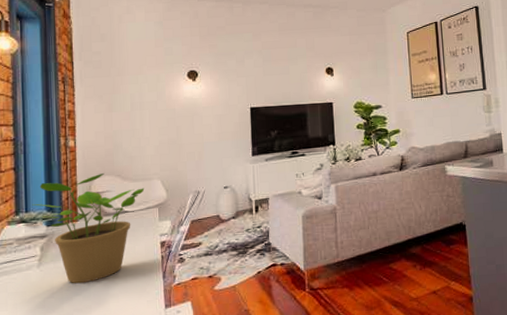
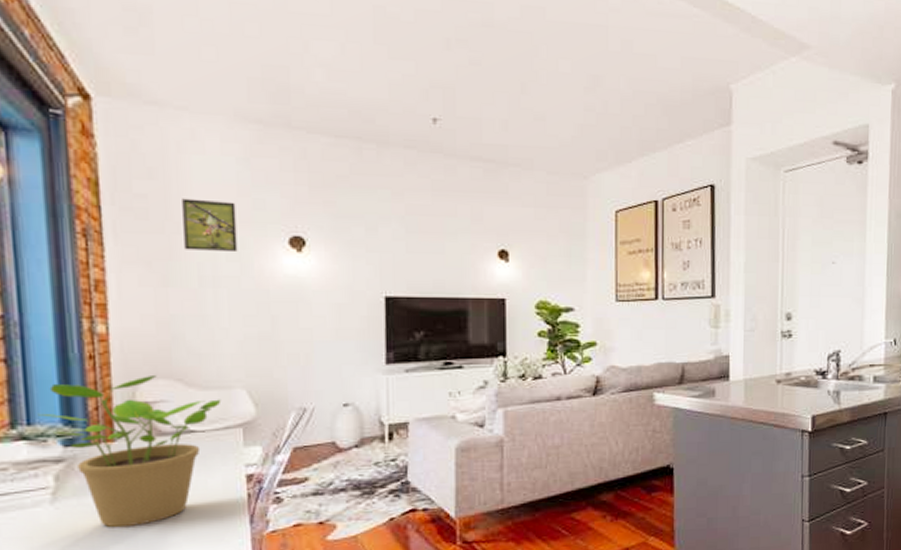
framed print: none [121,51,155,86] -> present [182,198,238,251]

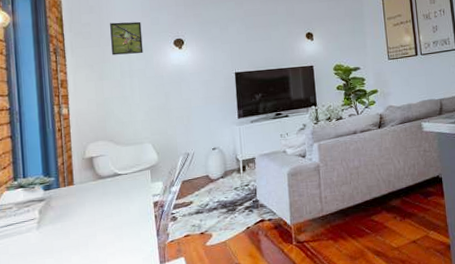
potted plant: present [37,376,221,528] -> none [29,139,137,244]

